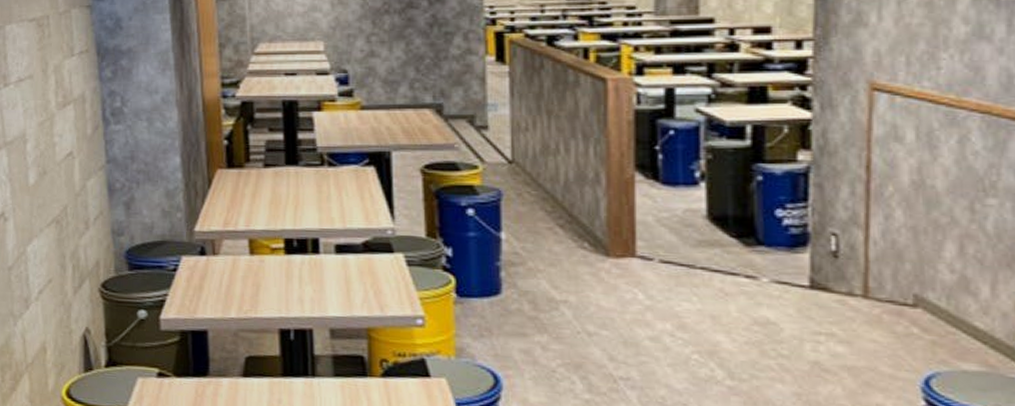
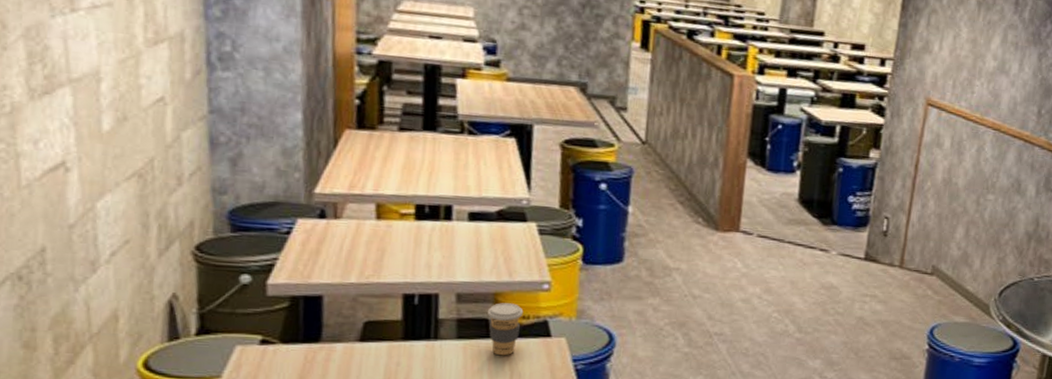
coffee cup: none [361,339,399,397] -> present [487,303,524,356]

